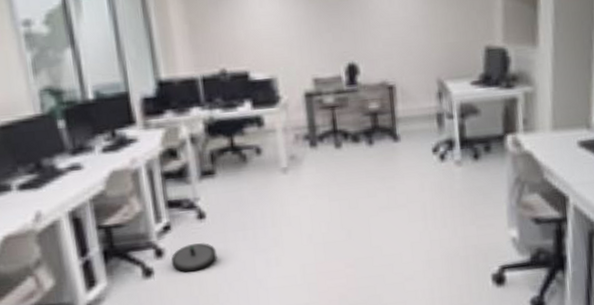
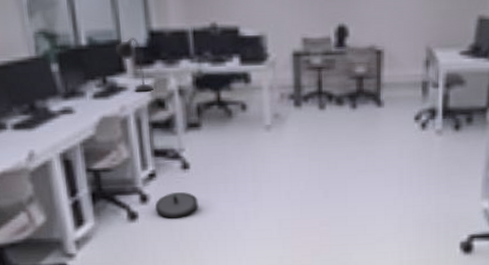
desk lamp: none [124,87,165,144] -> present [115,36,154,93]

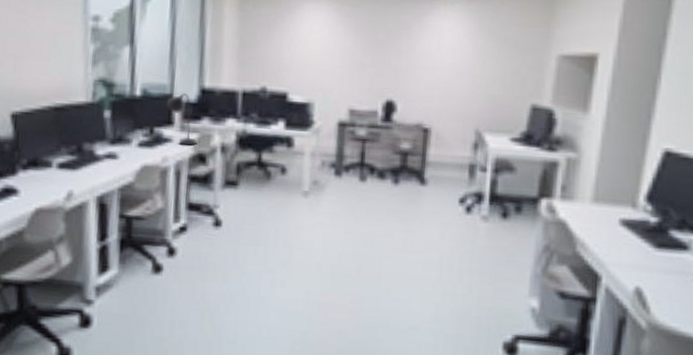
robot vacuum: present [154,192,199,219] -> none [180,249,226,277]

